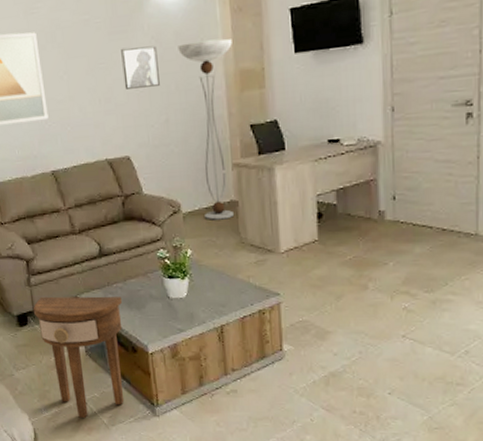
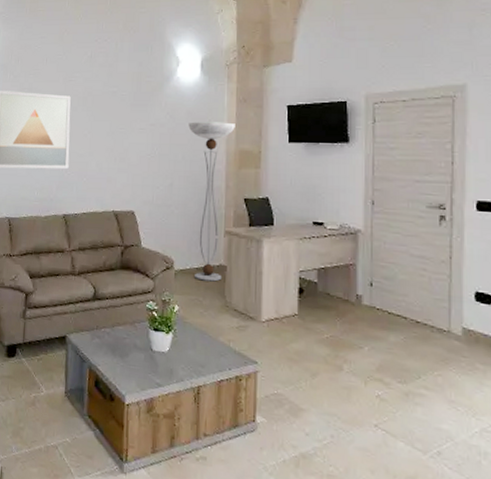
side table: present [32,296,125,418] -> none [23,330,108,464]
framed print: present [121,45,160,89] -> none [138,118,170,154]

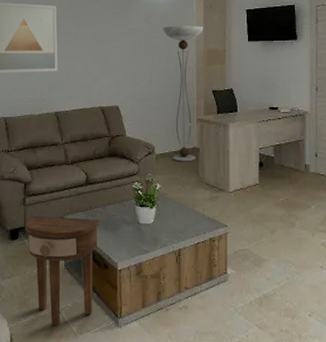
side table: none [23,330,108,464] -> present [24,215,101,326]

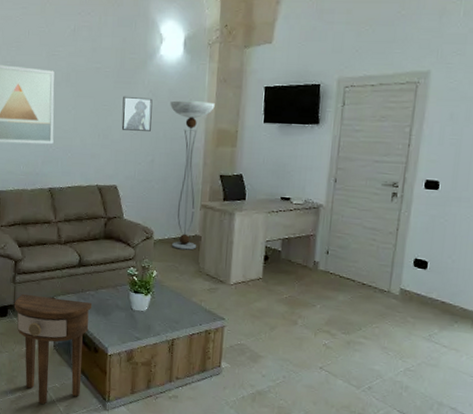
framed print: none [120,24,147,55] -> present [121,96,153,131]

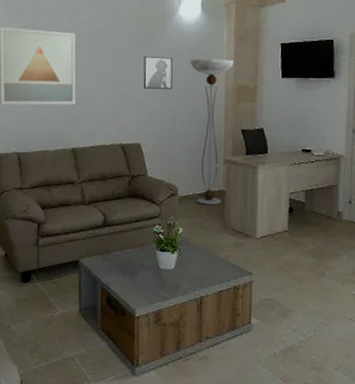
side table: present [13,293,92,404] -> none [37,257,118,373]

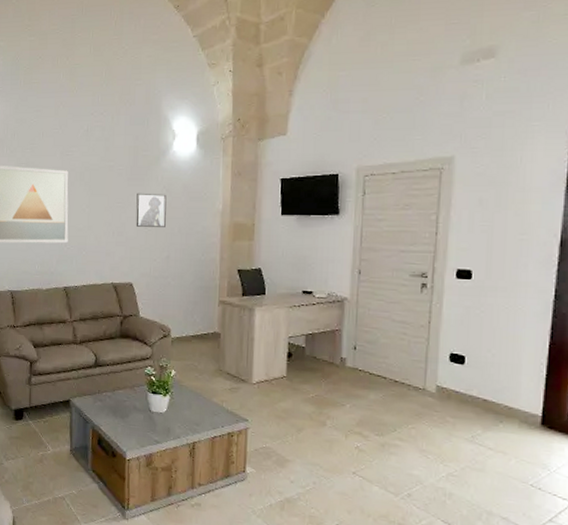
floor lamp: present [190,59,234,205] -> none [184,195,230,348]

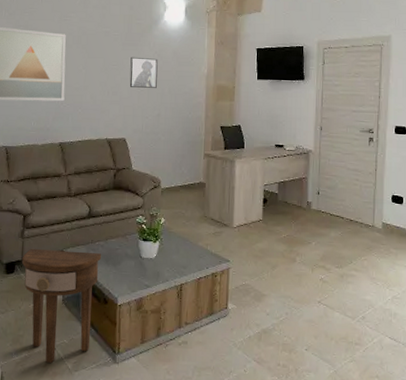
side table: none [29,395,109,512] -> present [21,248,102,363]

